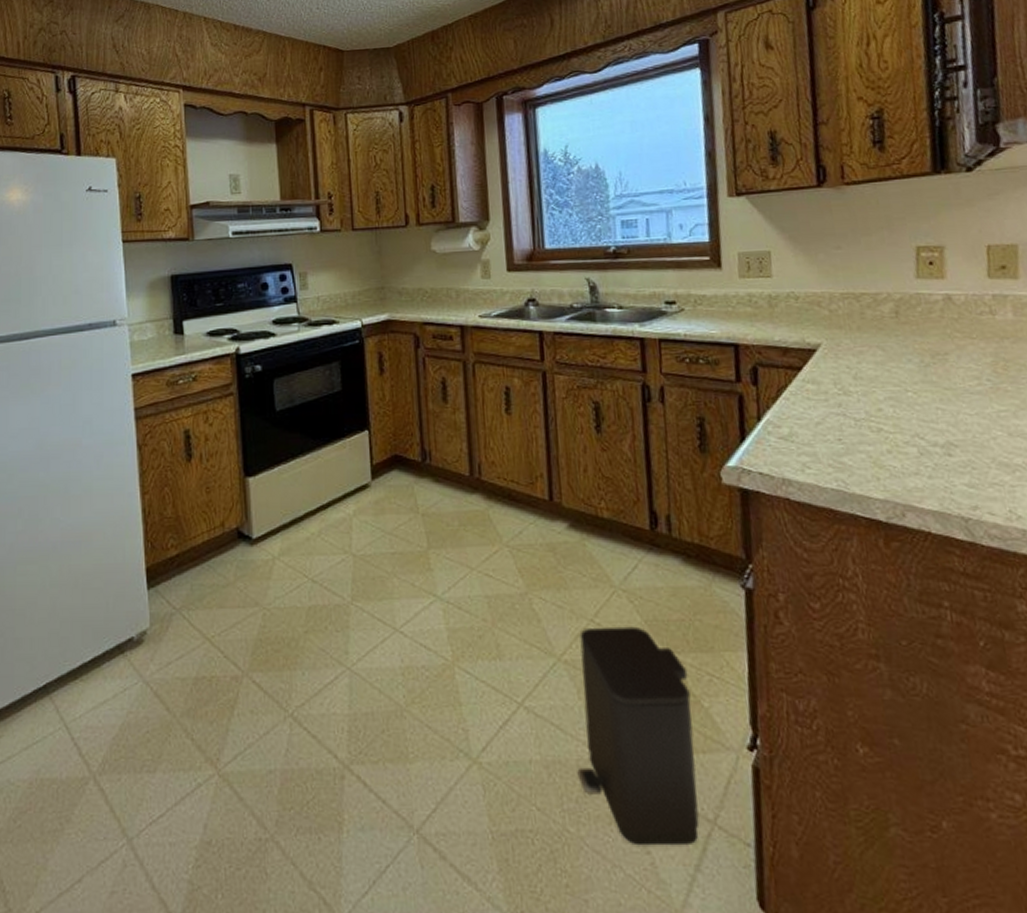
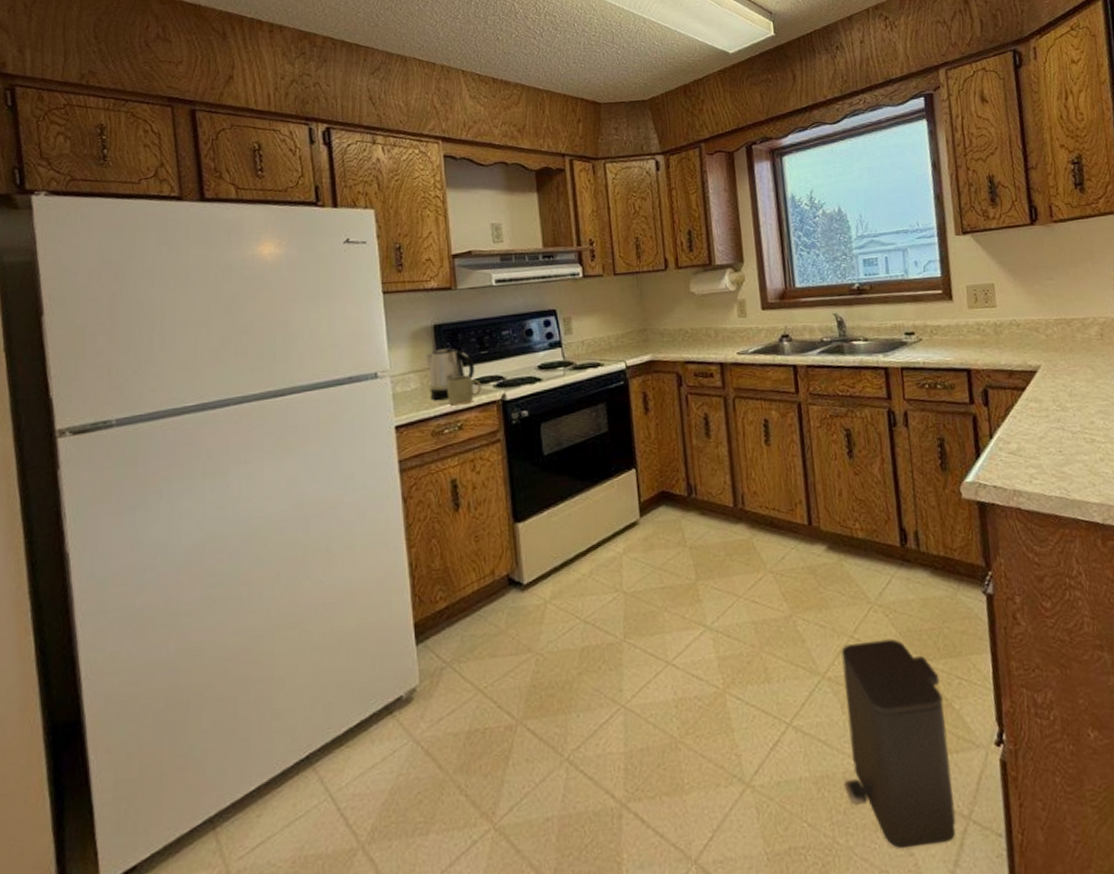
kettle: none [162,298,209,350] -> present [425,347,474,400]
mug: none [182,326,217,357] -> present [447,375,482,406]

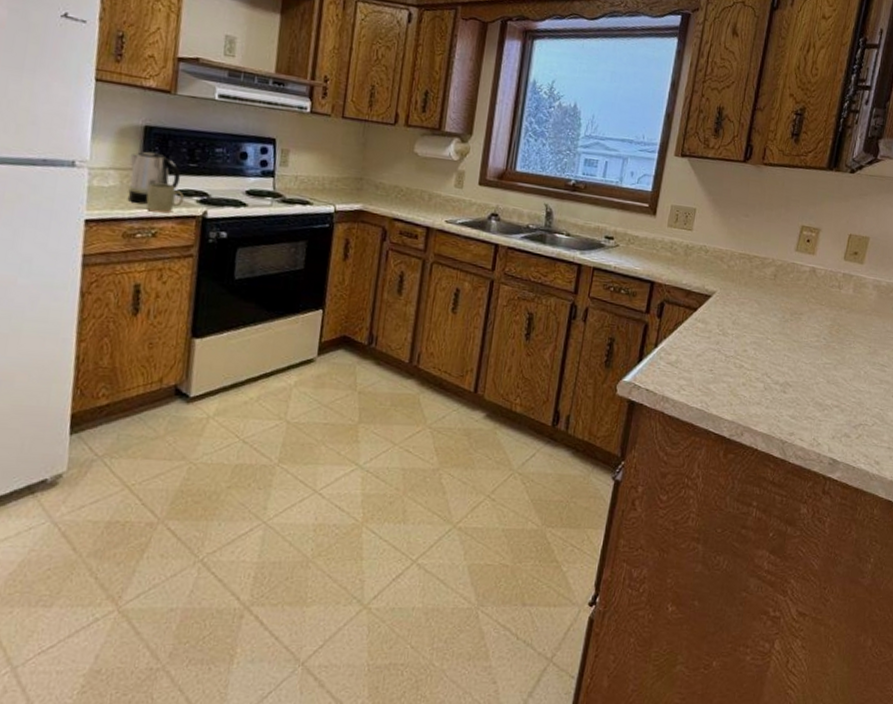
pedal bin: present [841,638,956,848] -> none [450,502,556,678]

